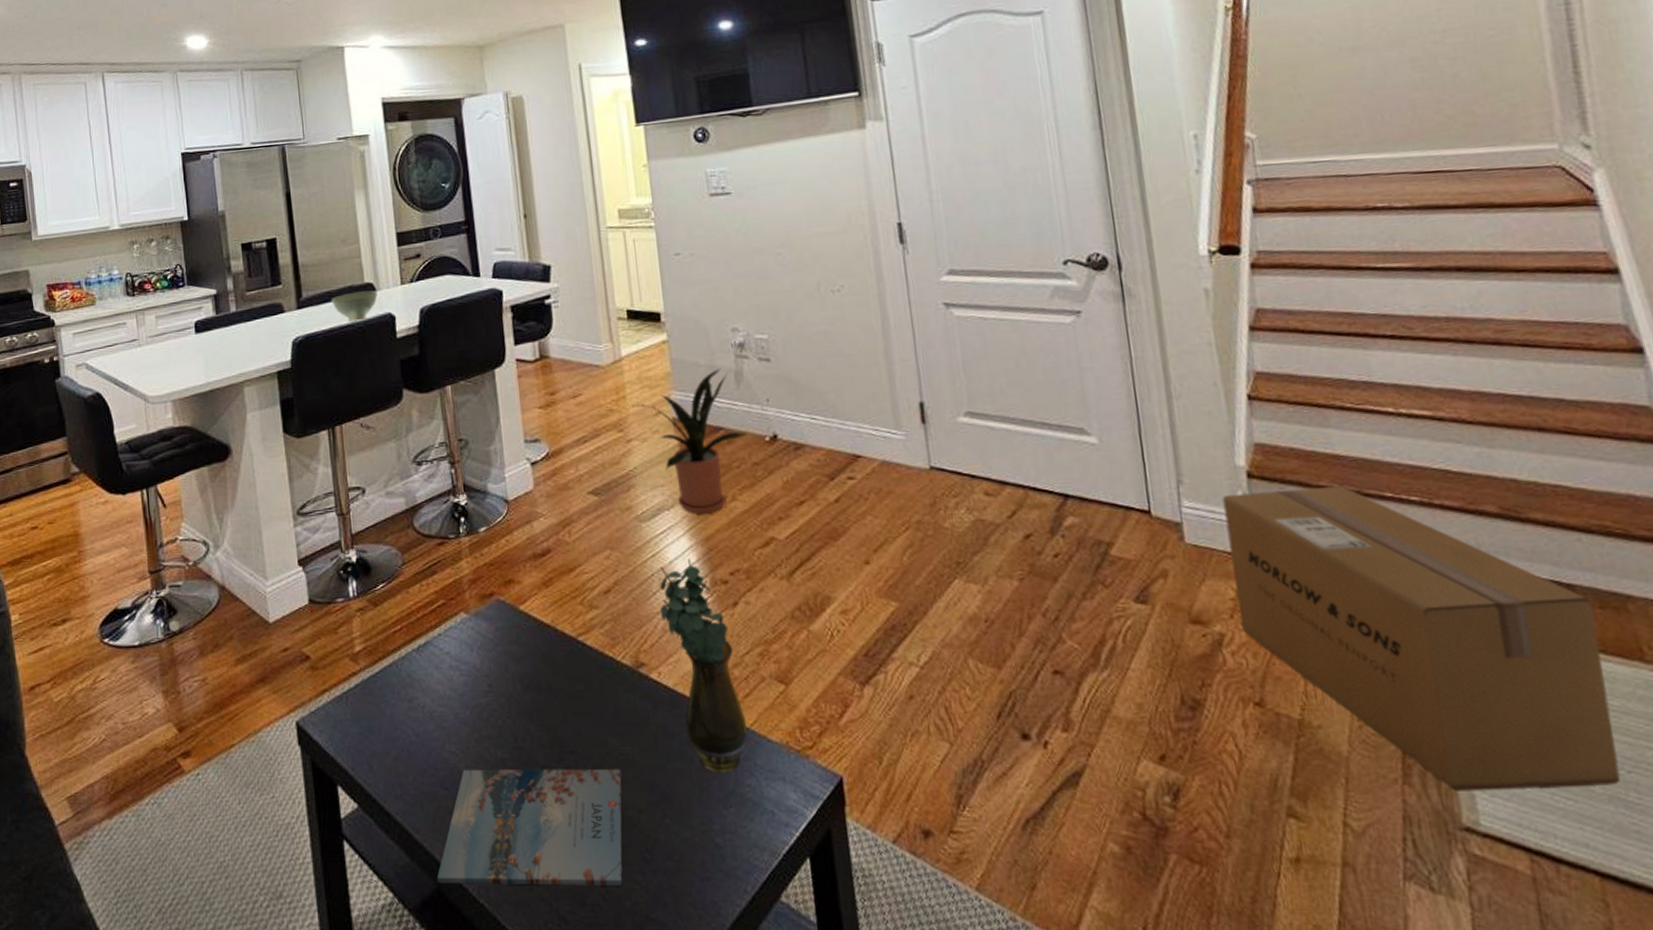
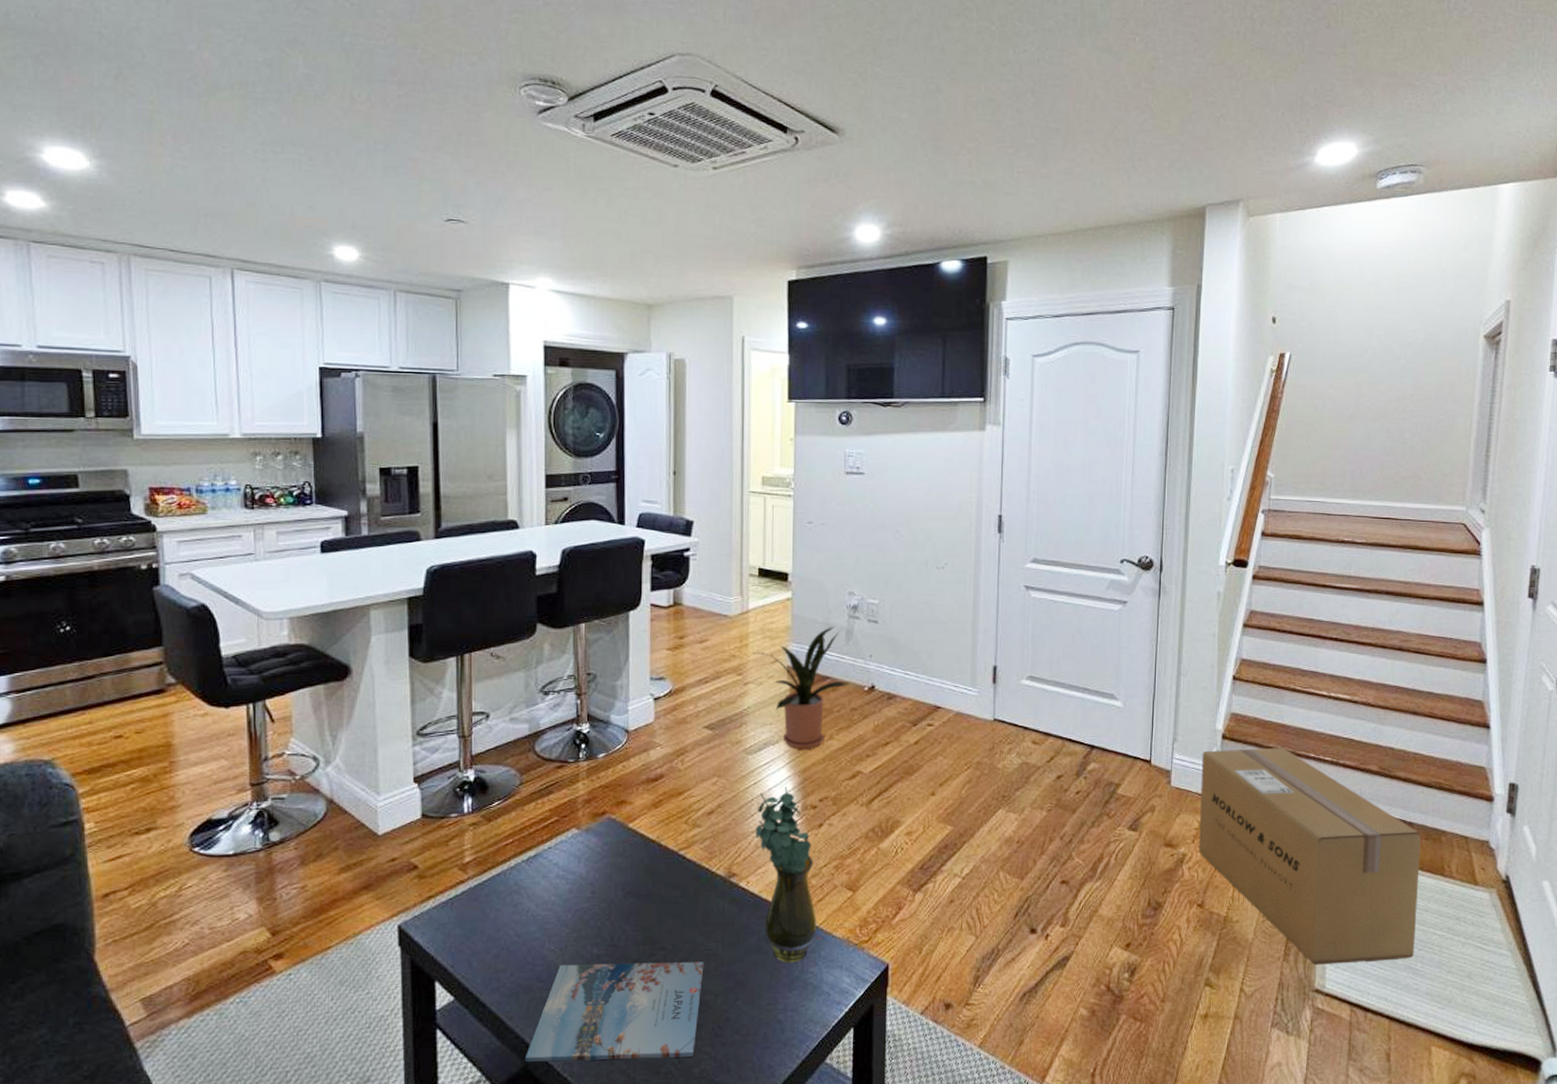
bowl: present [331,290,378,322] -> none [472,527,520,556]

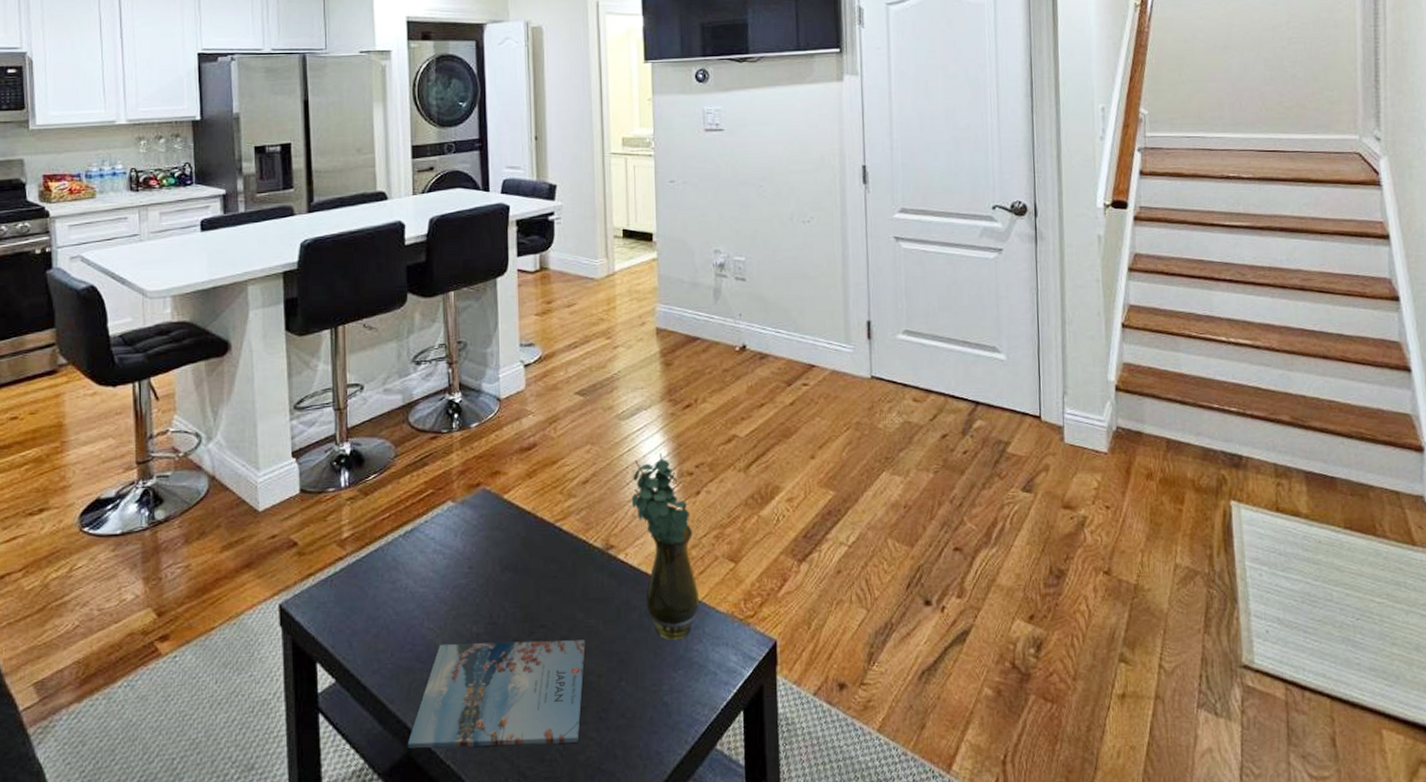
house plant: present [753,627,849,750] -> none [621,286,719,414]
box: present [1199,748,1422,965] -> none [1095,399,1352,638]

